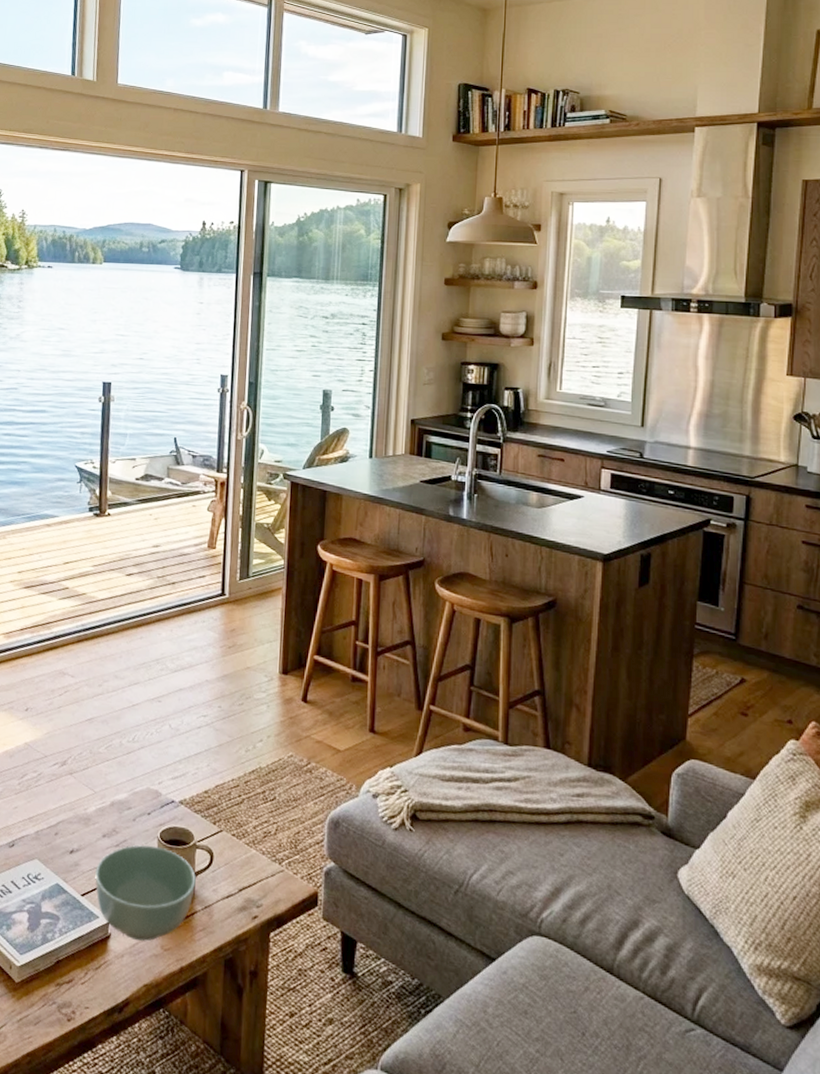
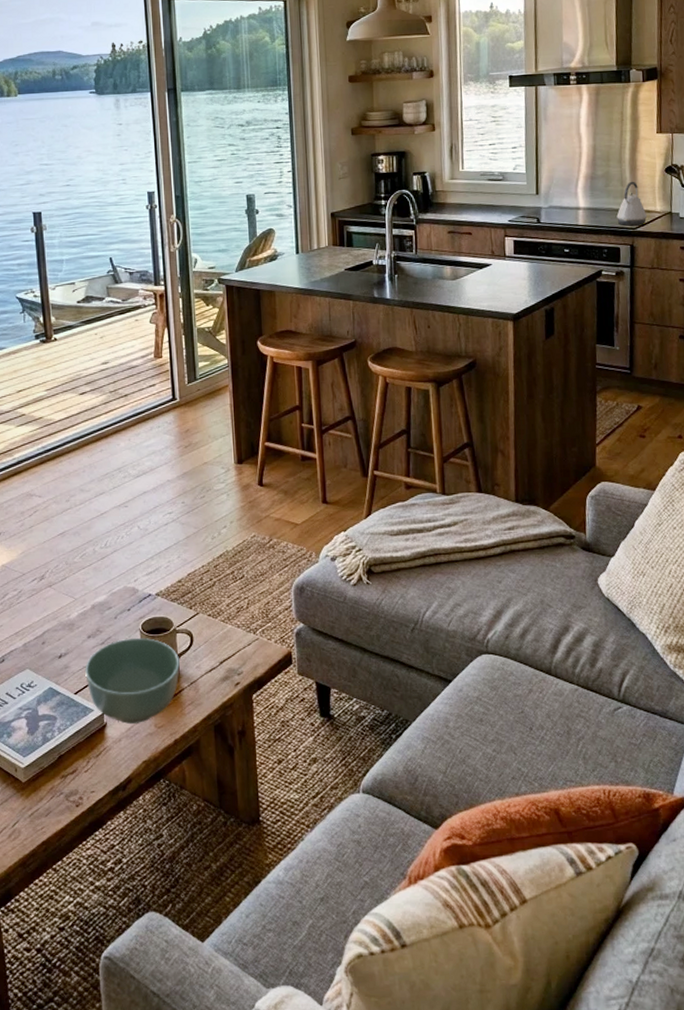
kettle: none [732,424,769,475] -> present [616,181,648,226]

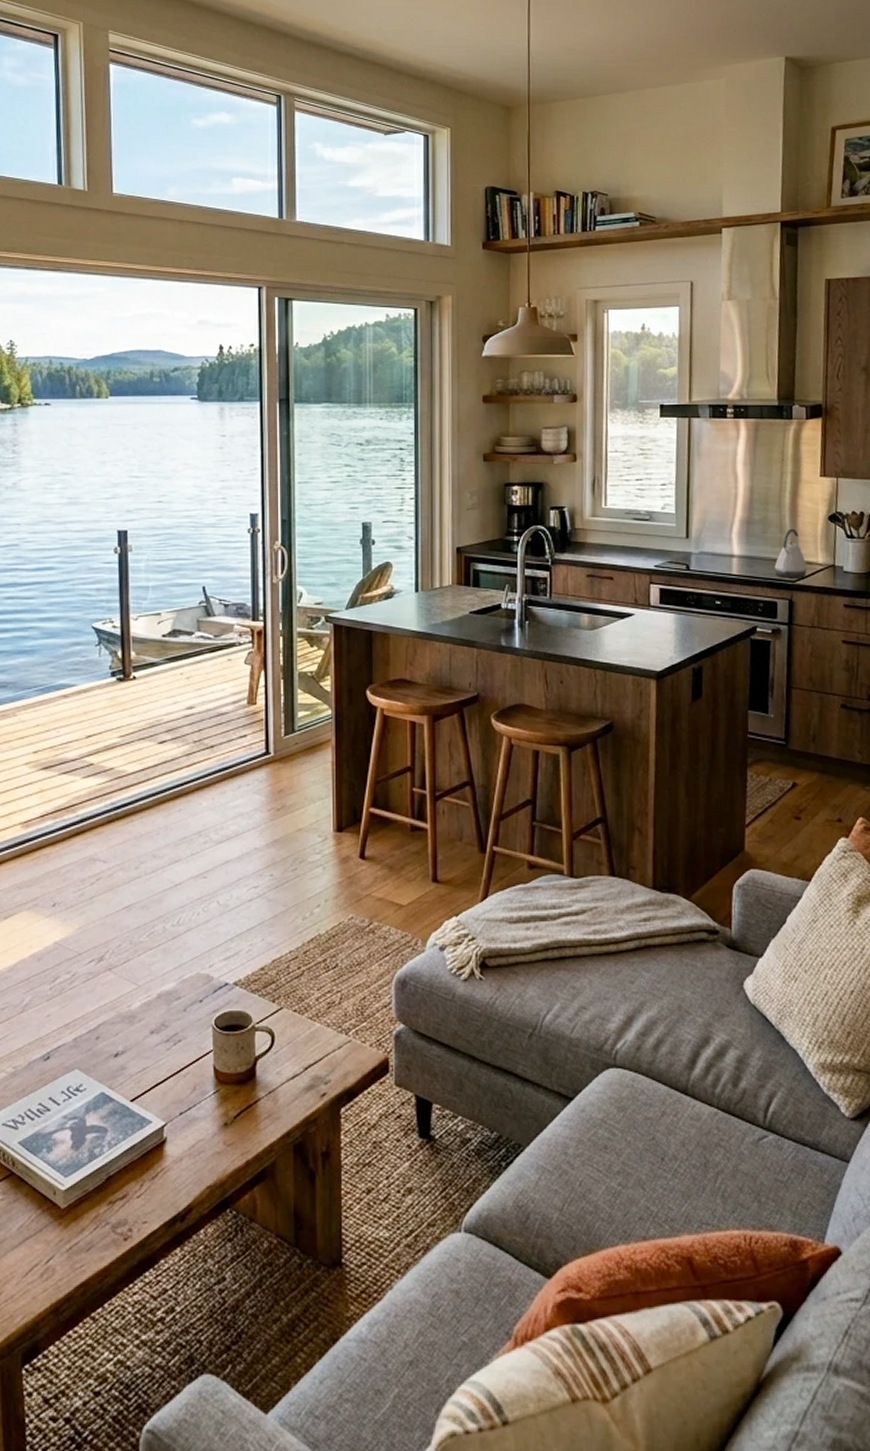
bowl: present [85,637,181,724] -> none [145,1035,258,1139]

